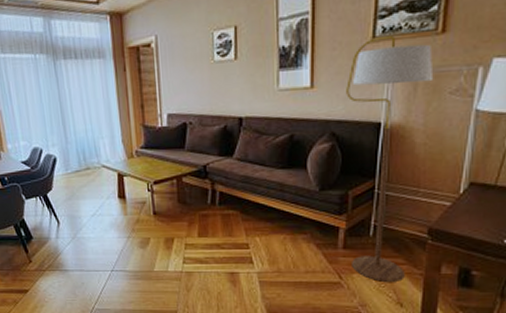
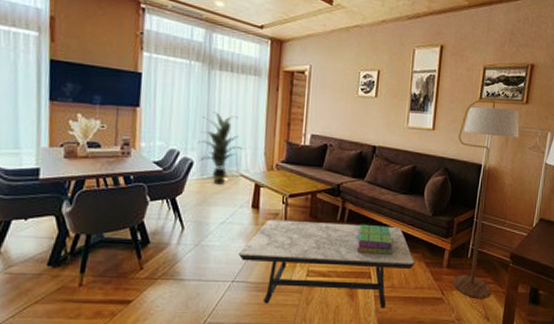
indoor plant: none [56,104,99,178] -> present [197,112,242,184]
coffee table: none [113,206,304,294] -> present [239,219,416,308]
stack of books: none [232,206,275,239] -> present [356,224,393,256]

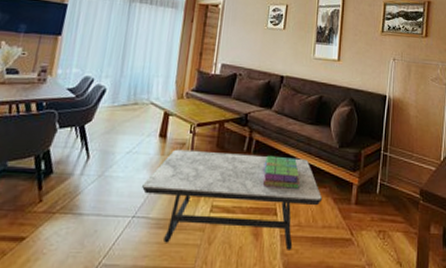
indoor plant: present [197,112,242,184] -> none [111,41,155,112]
floor lamp: present [453,98,520,298] -> none [362,32,421,240]

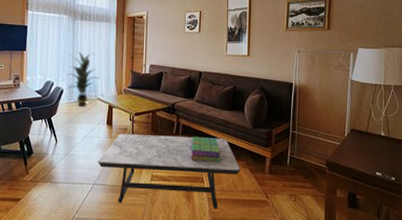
indoor plant: none [111,41,155,112] -> present [66,51,98,107]

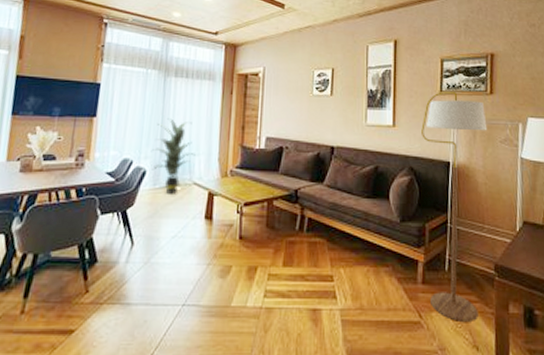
coffee table: present [98,133,241,209] -> none [190,231,386,336]
stack of books: present [190,136,221,163] -> none [318,234,359,271]
floor lamp: none [270,27,324,202] -> present [421,91,488,322]

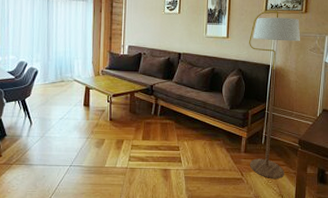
indoor plant: present [150,118,196,194] -> none [40,31,75,88]

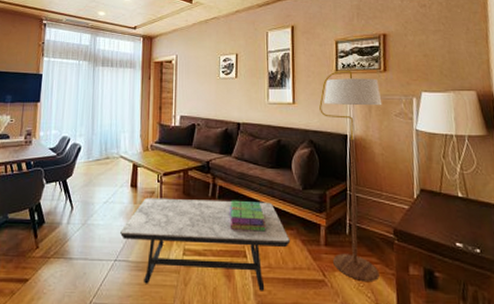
coffee table: none [75,115,218,187] -> present [120,197,291,291]
stack of books: none [168,117,198,143] -> present [229,200,266,233]

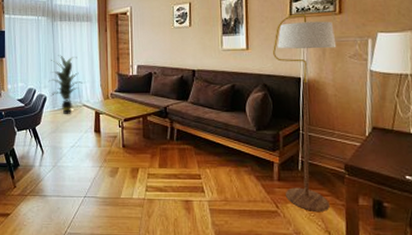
indoor plant: none [84,102,121,166] -> present [48,55,82,114]
coffee table: present [120,197,291,291] -> none [88,141,246,221]
stack of books: present [229,200,266,233] -> none [187,141,222,171]

